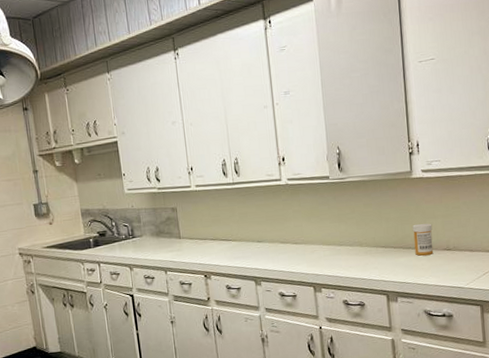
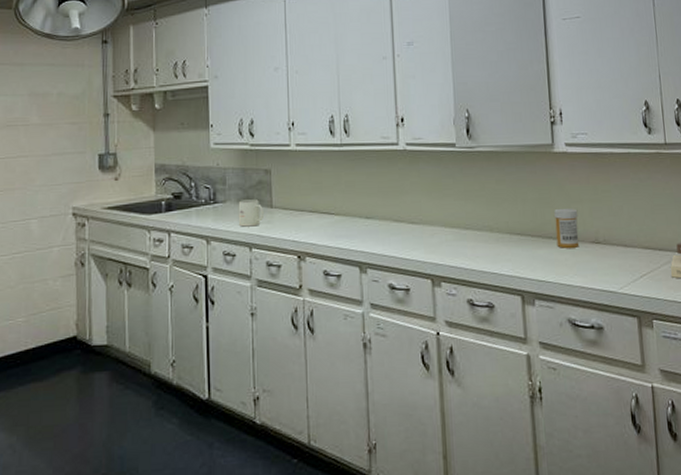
mug: none [152,232,175,255] -> present [238,199,265,227]

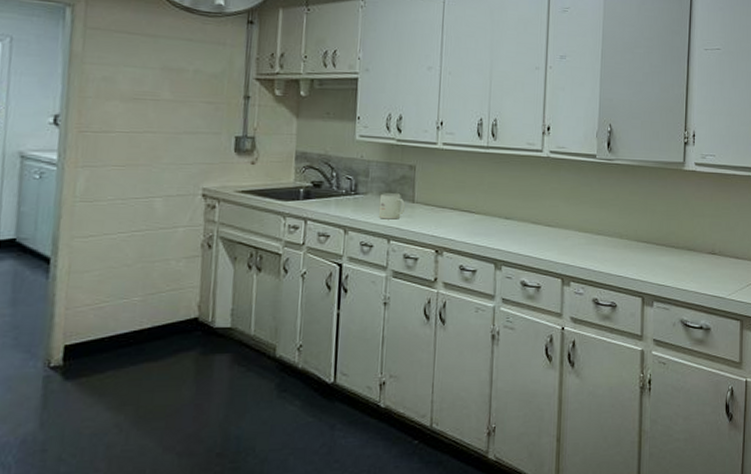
pill bottle: present [554,208,580,248] -> none [678,221,700,257]

